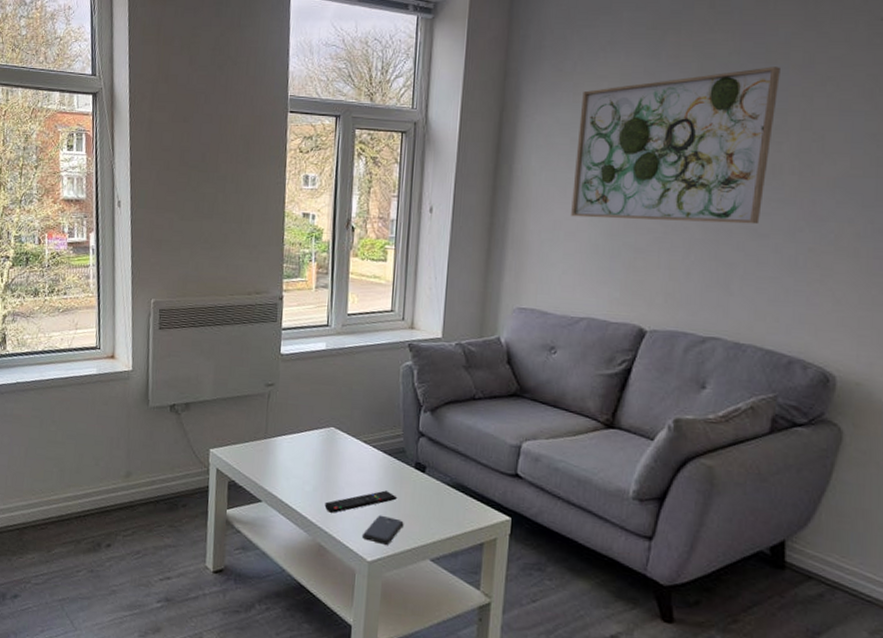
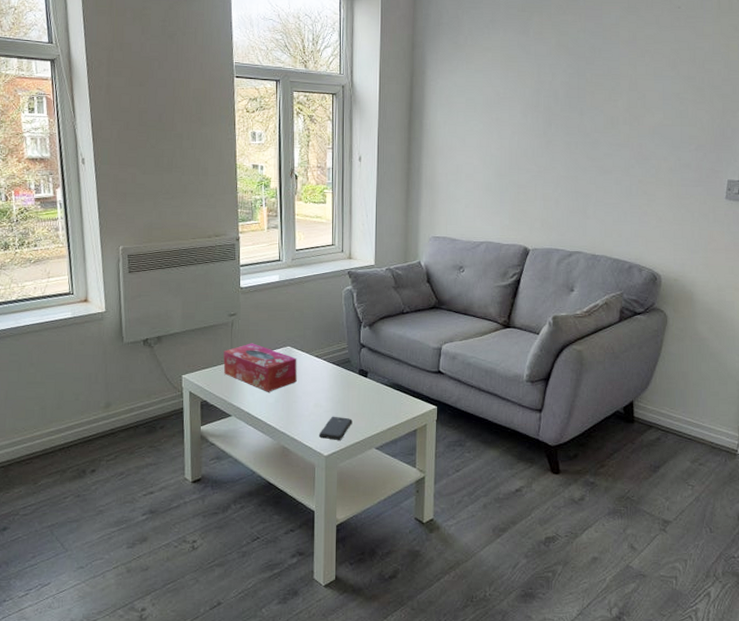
tissue box: none [256,419,342,479] -> present [223,343,297,392]
remote control: present [324,490,398,513] -> none [286,395,346,419]
wall art: present [571,67,780,225] -> none [469,42,613,163]

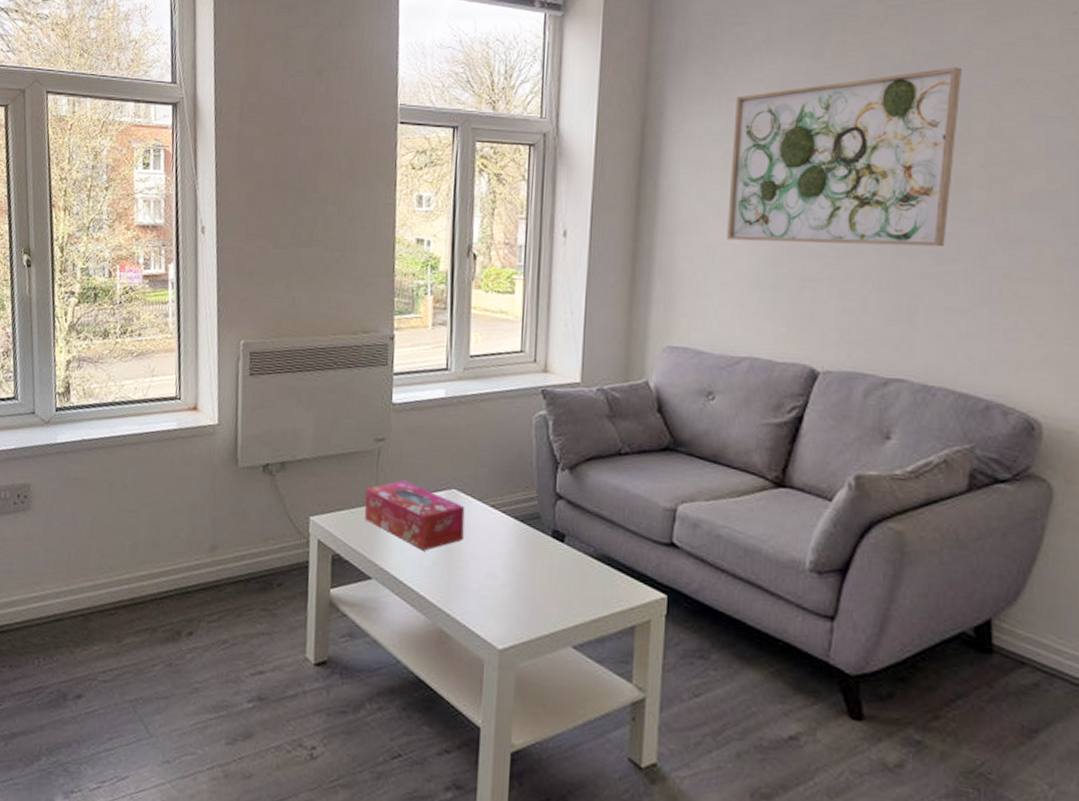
smartphone: present [318,416,353,440] -> none [490,593,541,629]
wall art: none [469,42,613,163] -> present [727,67,961,247]

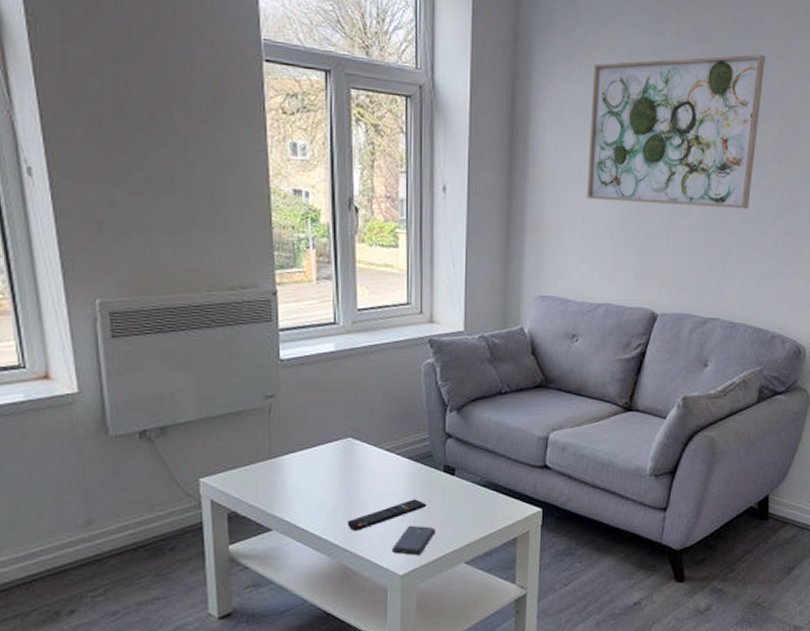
tissue box: present [364,480,465,551] -> none [258,434,361,498]
remote control: none [446,564,532,592] -> present [347,499,427,531]
smartphone: none [490,593,541,629] -> present [391,525,436,555]

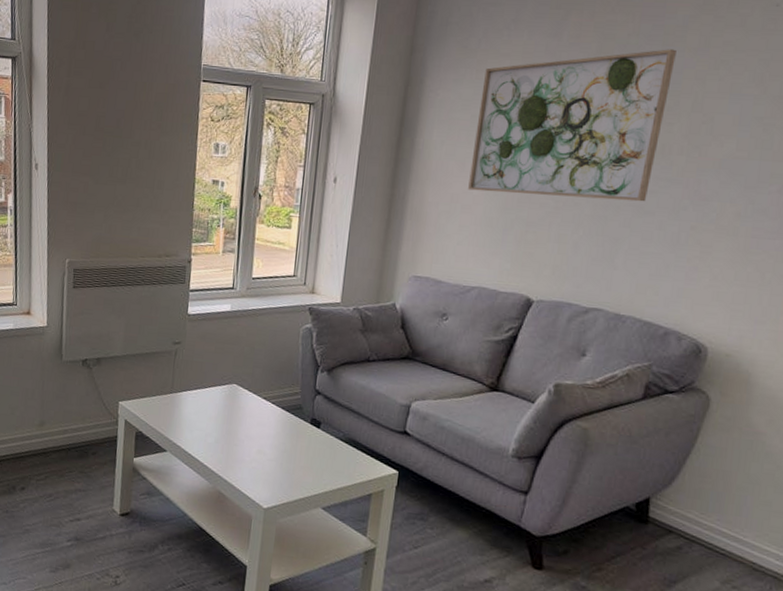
remote control: present [347,499,427,531] -> none [225,443,293,464]
smartphone: present [391,525,436,555] -> none [259,466,299,494]

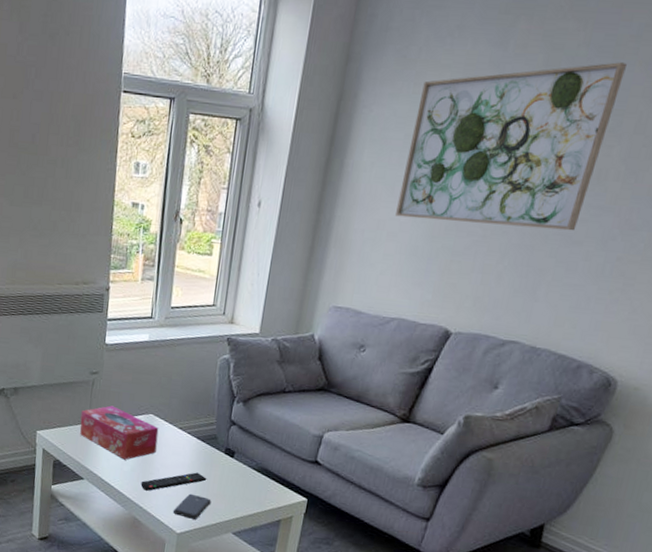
tissue box: none [163,375,243,431] -> present [80,405,159,460]
remote control: none [225,443,293,464] -> present [141,472,207,491]
smartphone: none [259,466,299,494] -> present [172,493,212,519]

